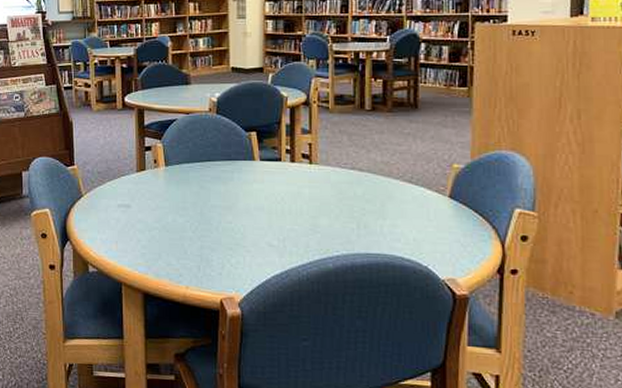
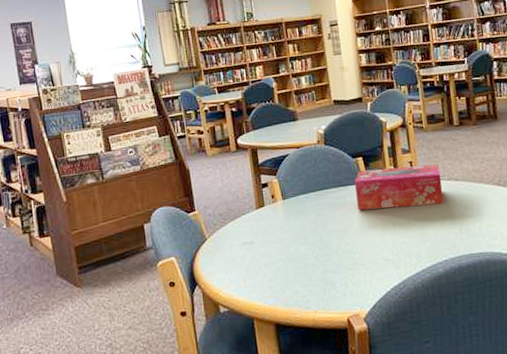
tissue box: none [245,146,343,194] -> present [354,164,443,211]

